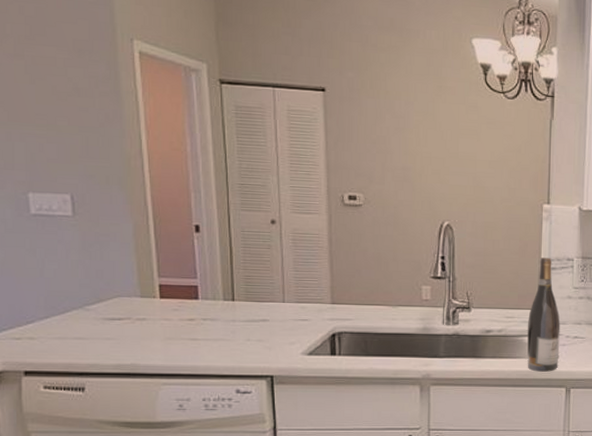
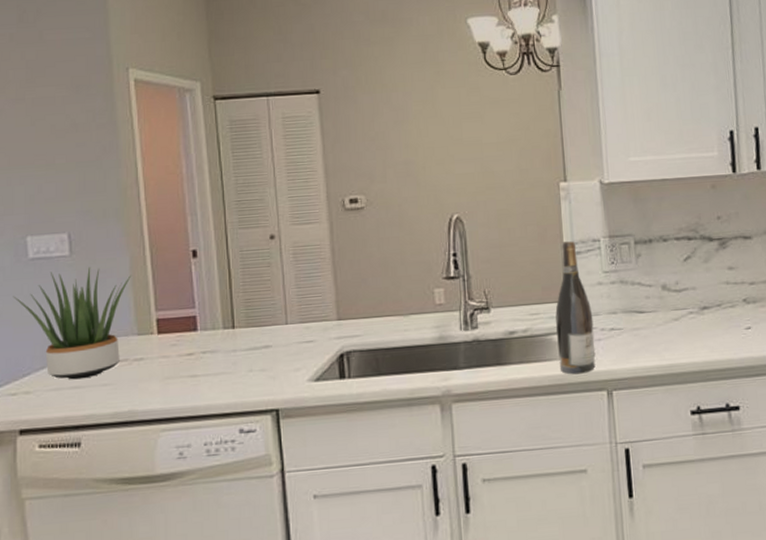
potted plant: none [15,229,134,331] -> present [13,267,131,380]

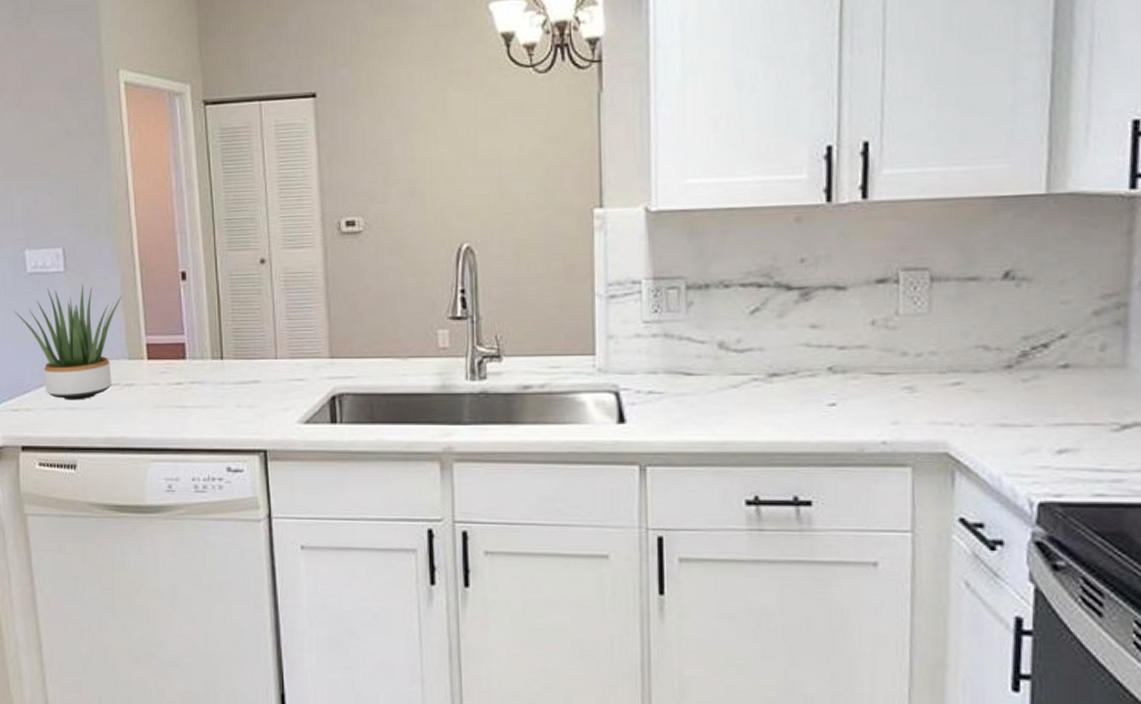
wine bottle: present [555,241,596,375] -> none [579,282,628,443]

